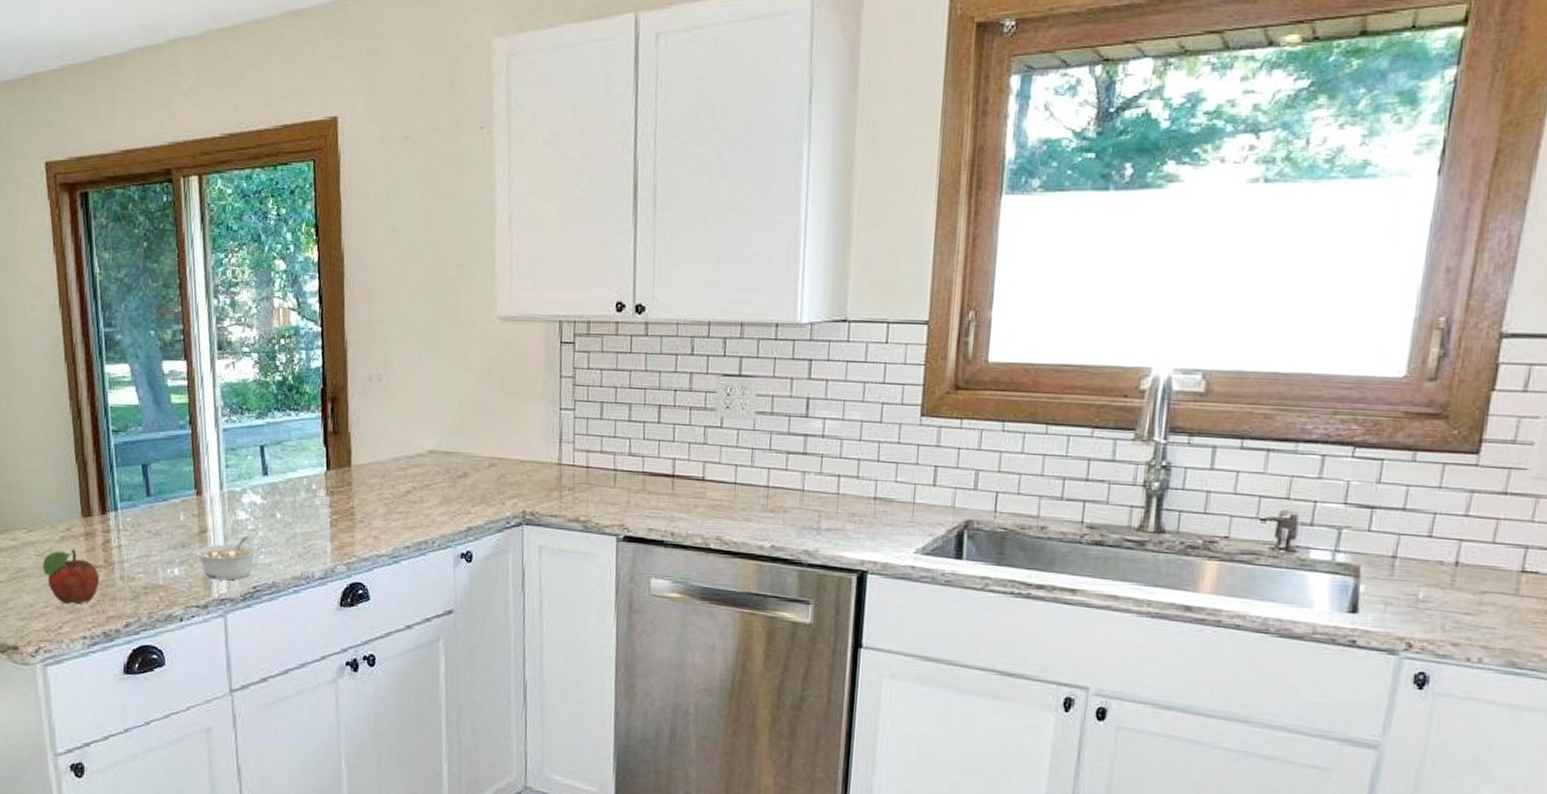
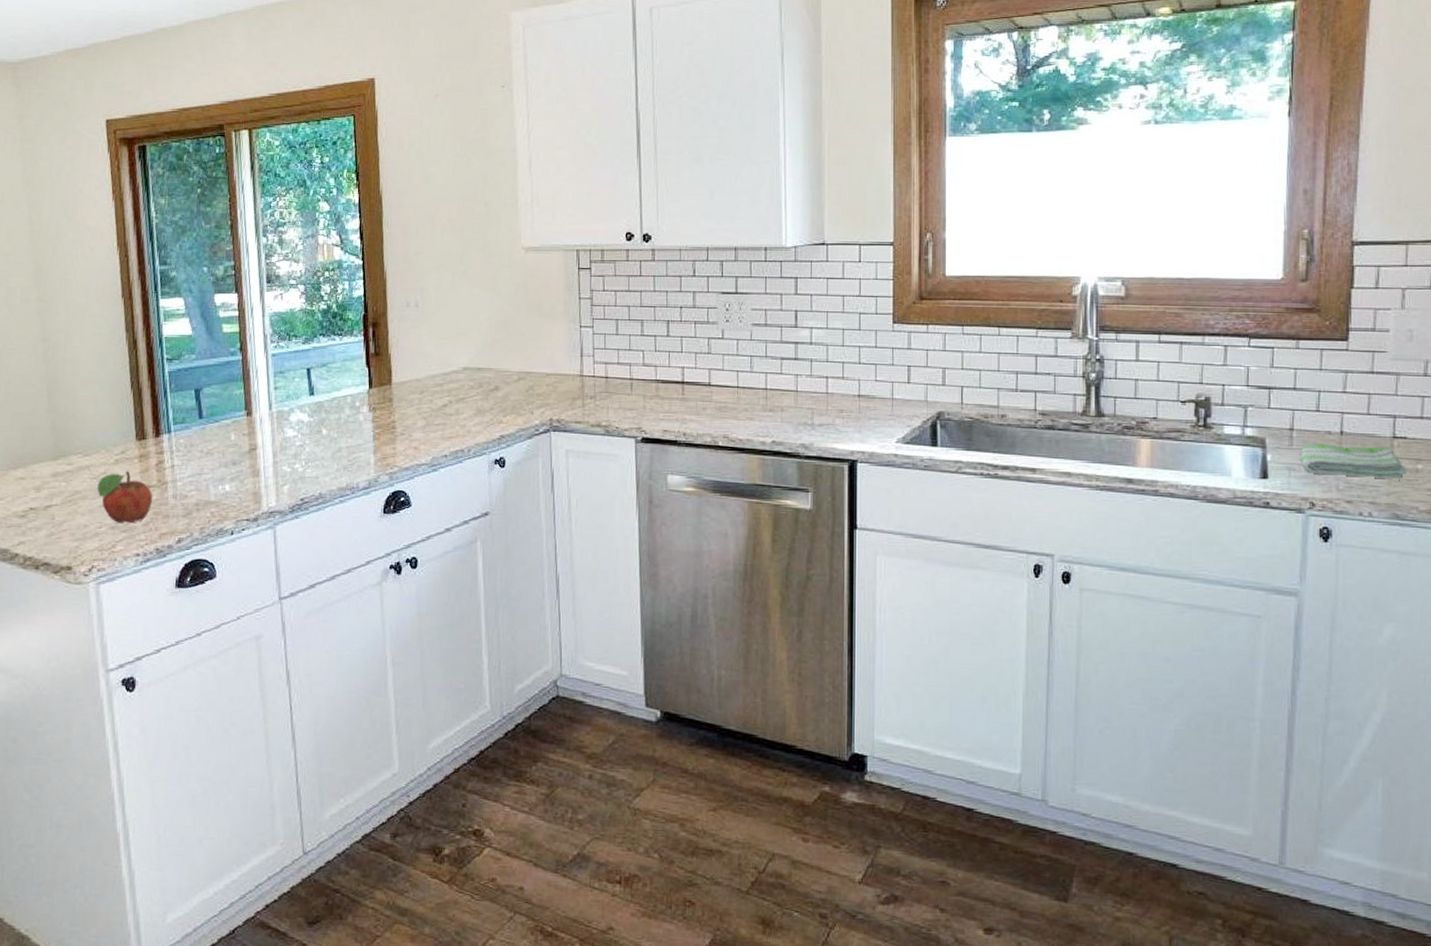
legume: present [194,536,259,580] -> none [245,452,306,494]
dish towel: none [1400,574,1535,622] -> present [1300,443,1408,480]

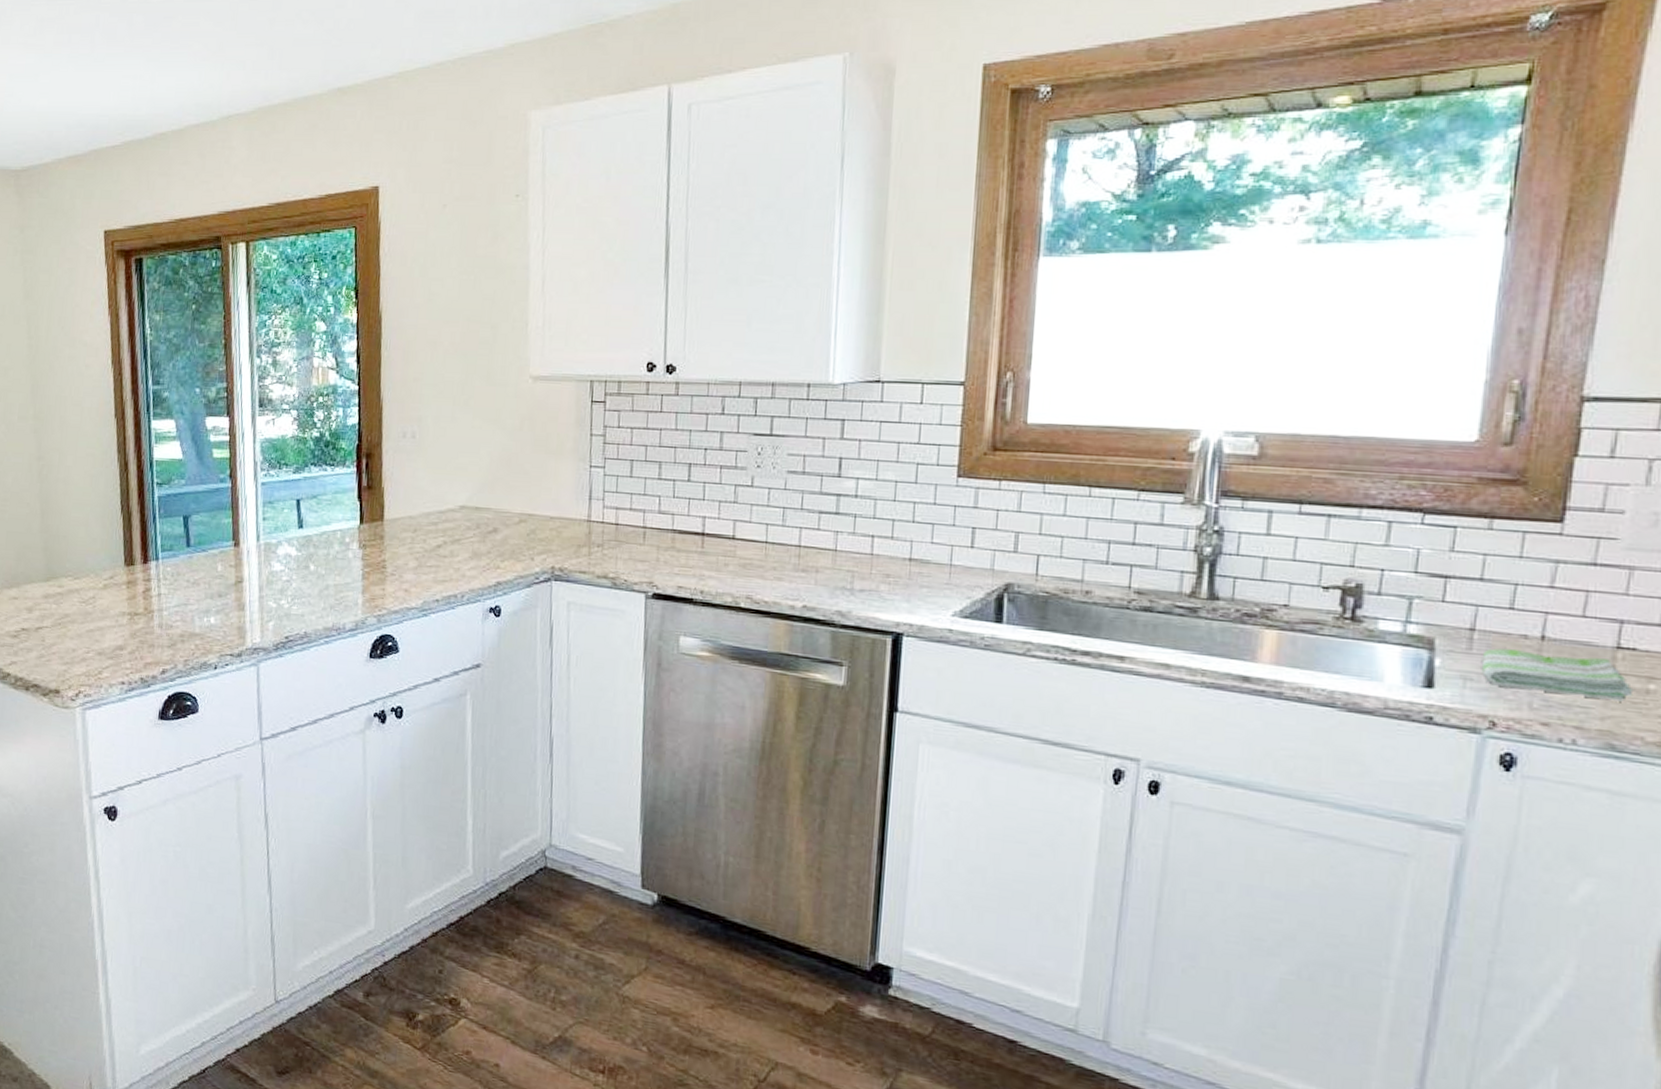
fruit: present [97,471,153,523] -> none [86,597,140,651]

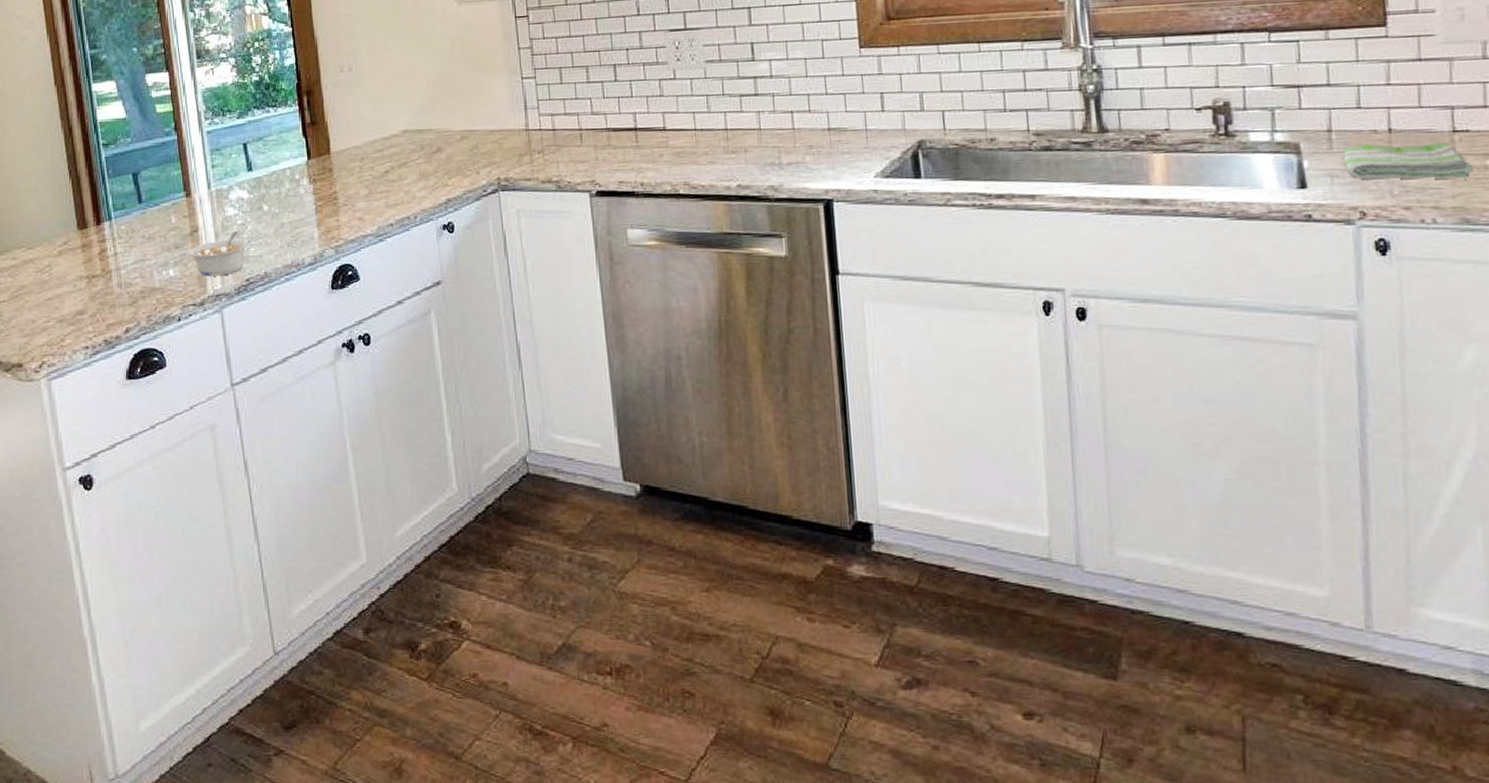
legume: none [230,587,292,630] -> present [188,231,249,277]

